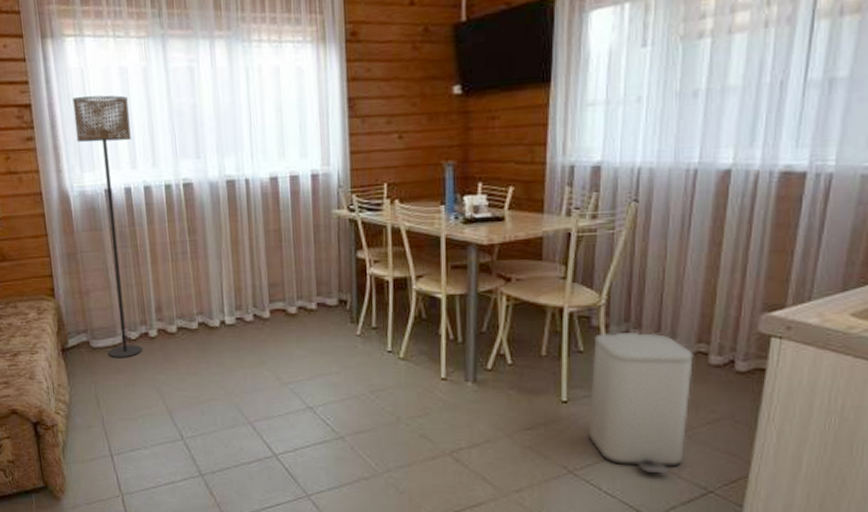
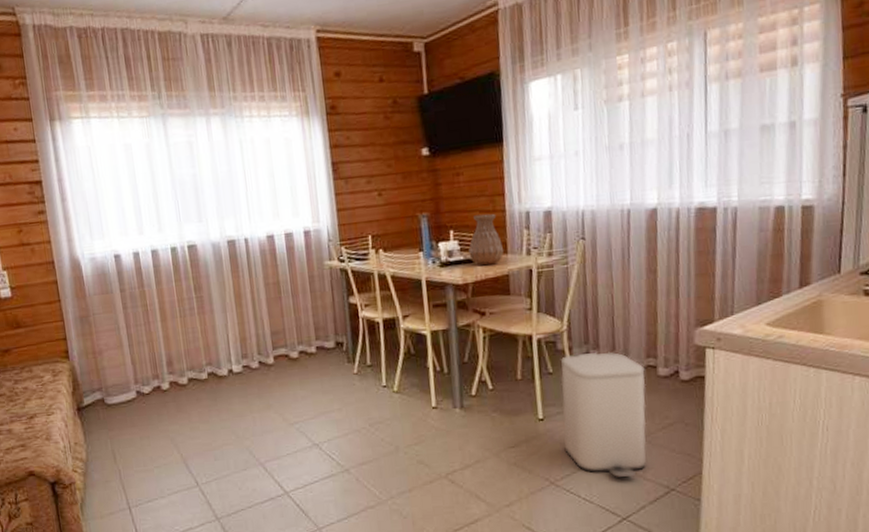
floor lamp: present [72,95,142,359] -> none [81,169,156,413]
vase: none [498,165,540,226] -> present [468,213,505,266]

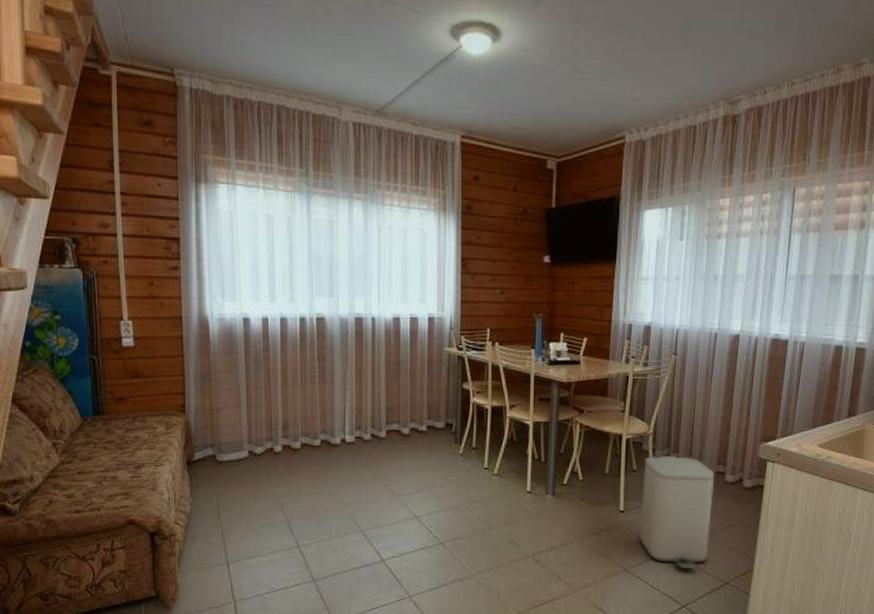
vase: present [468,213,505,266] -> none [575,322,607,368]

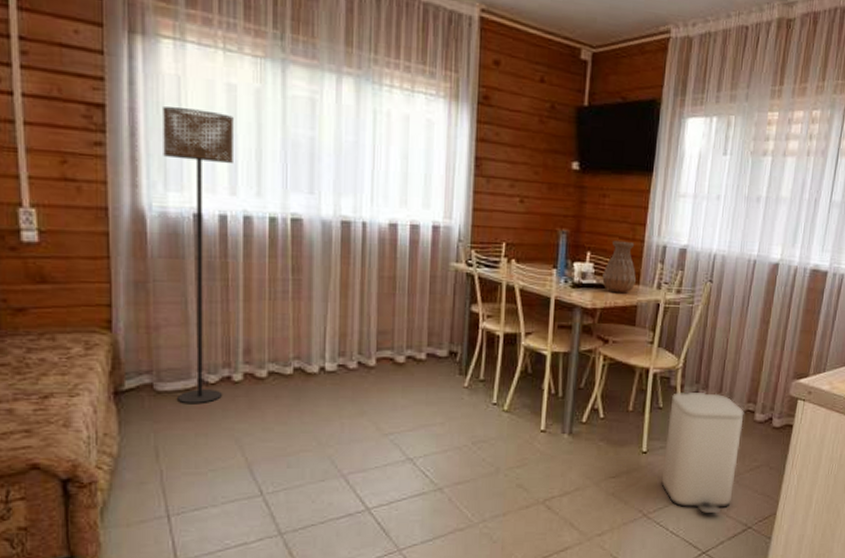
floor lamp: none [220,236,272,472] -> present [163,107,233,405]
vase: none [575,322,607,368] -> present [602,240,637,294]

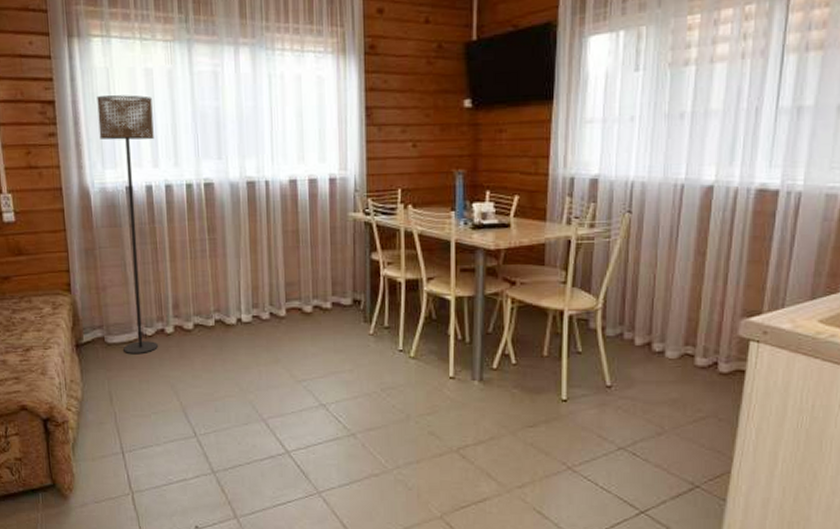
vase: present [602,240,637,294] -> none [504,176,543,232]
pedal bin: present [661,391,744,513] -> none [586,334,681,468]

